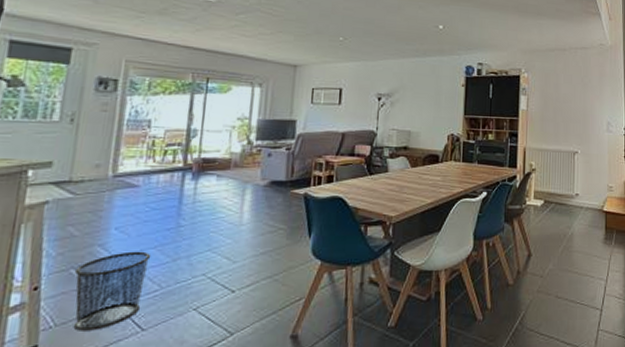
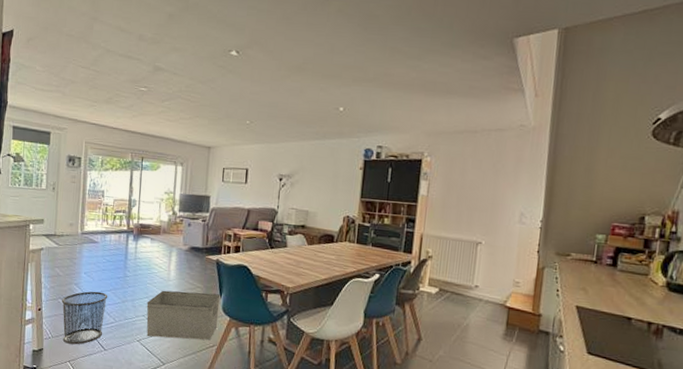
storage bin: none [207,235,309,302] -> present [146,290,221,340]

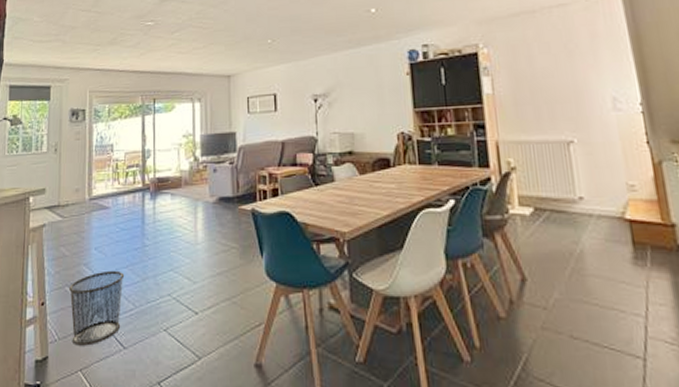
storage bin: present [146,290,221,340] -> none [172,254,262,323]

